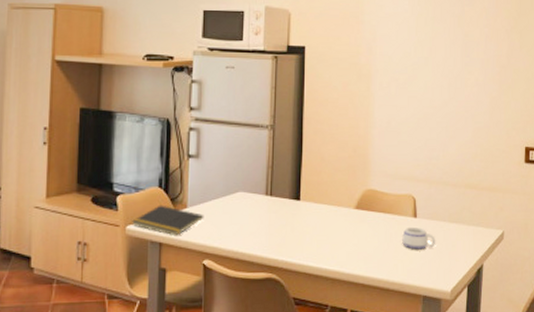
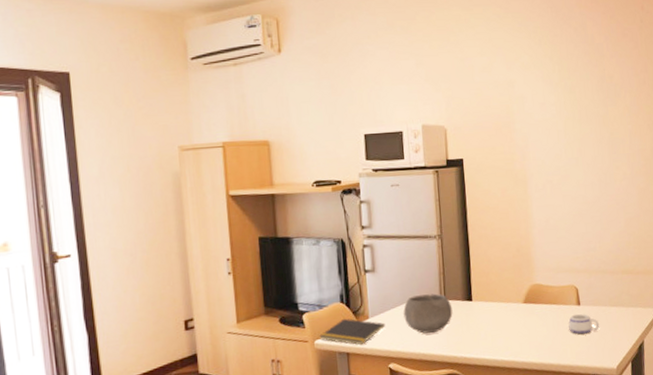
bowl: none [225,188,278,232] -> present [403,293,453,334]

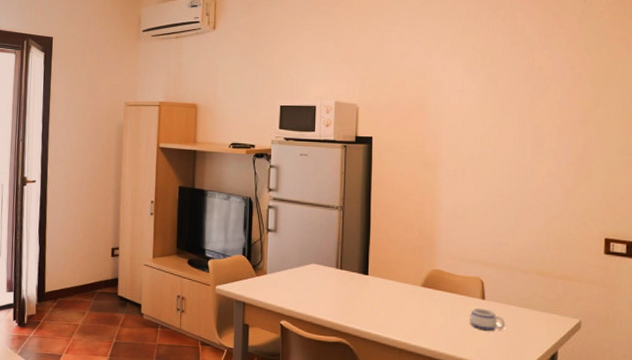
notepad: present [319,318,386,346] -> none [220,270,281,298]
bowl: present [403,293,453,334] -> none [299,260,348,300]

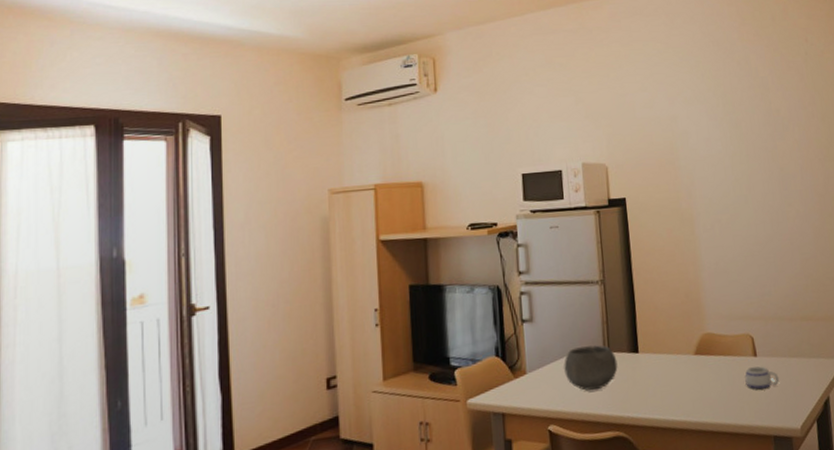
bowl: none [299,260,348,300] -> present [564,345,618,391]

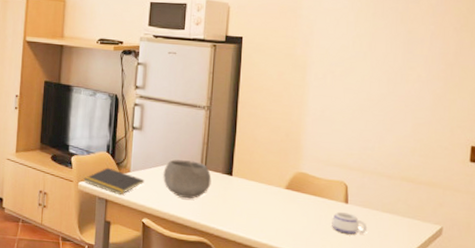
notepad: none [472,374,545,405] -> present [83,167,145,195]

